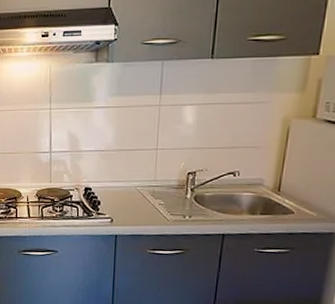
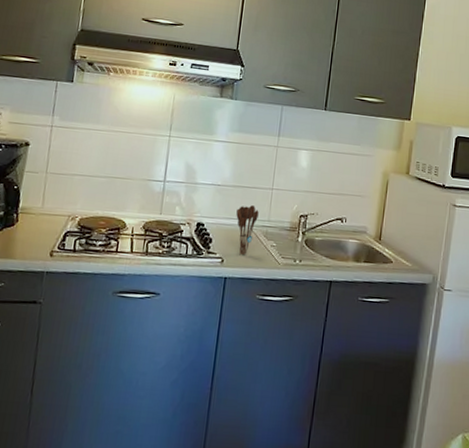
utensil holder: none [122,166,144,215] -> present [236,204,259,256]

